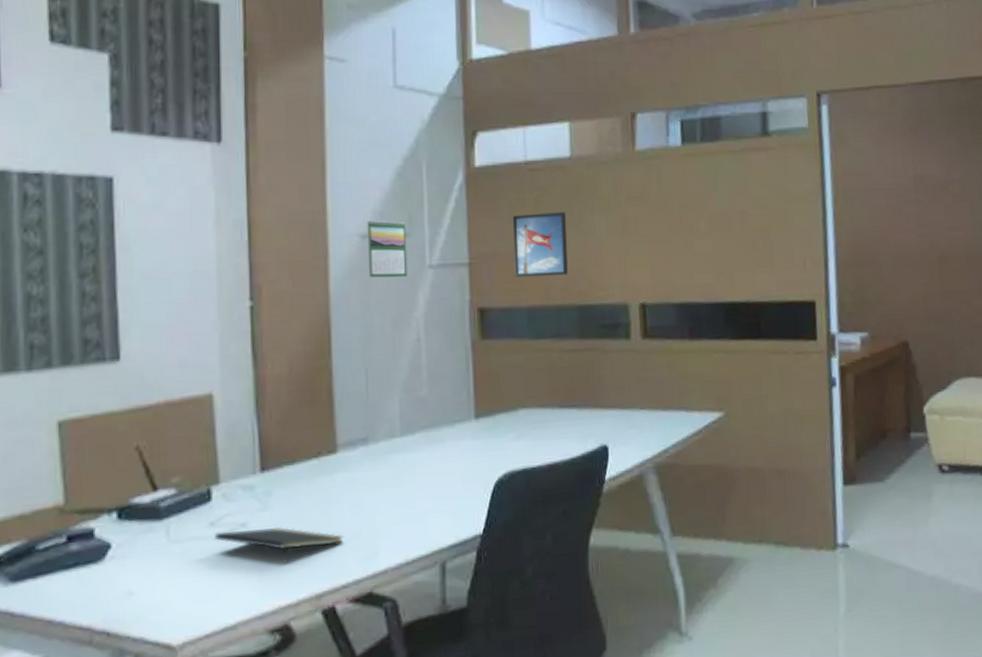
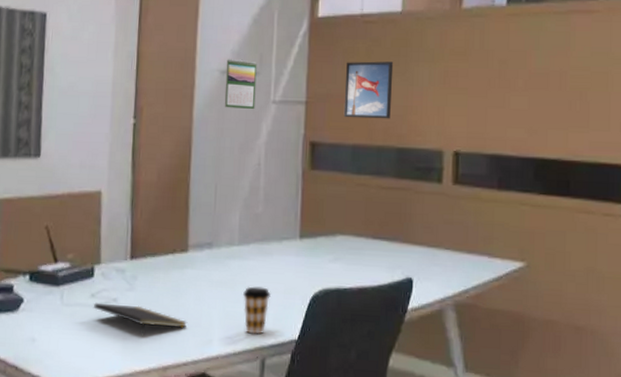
coffee cup: none [412,480,447,537] -> present [243,286,272,335]

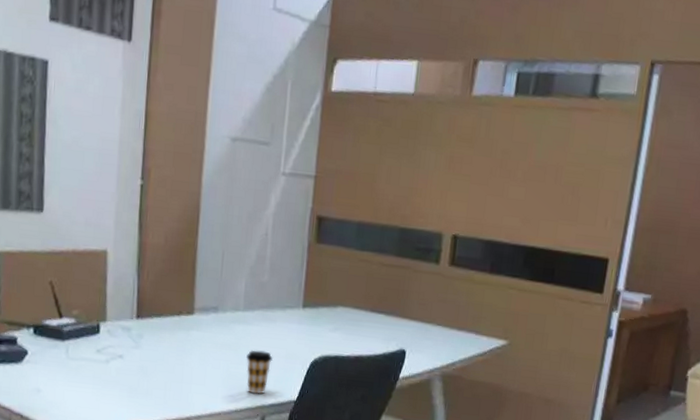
notepad: present [93,302,188,337] -> none [98,358,192,392]
calendar: present [224,59,257,110] -> none [233,126,269,180]
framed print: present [343,61,394,119] -> none [351,139,403,200]

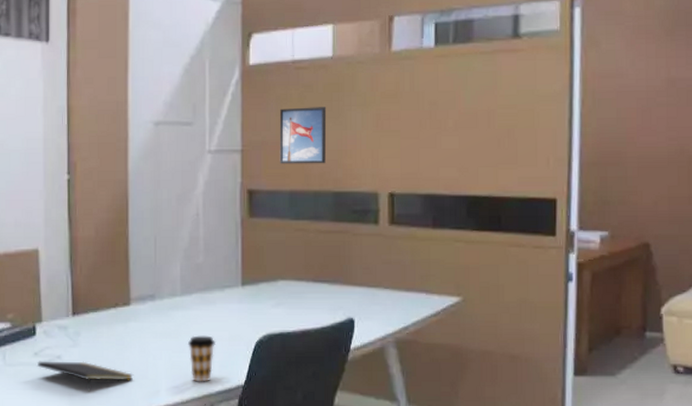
notepad: none [98,358,192,392] -> present [36,361,134,392]
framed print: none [351,139,403,200] -> present [279,107,327,164]

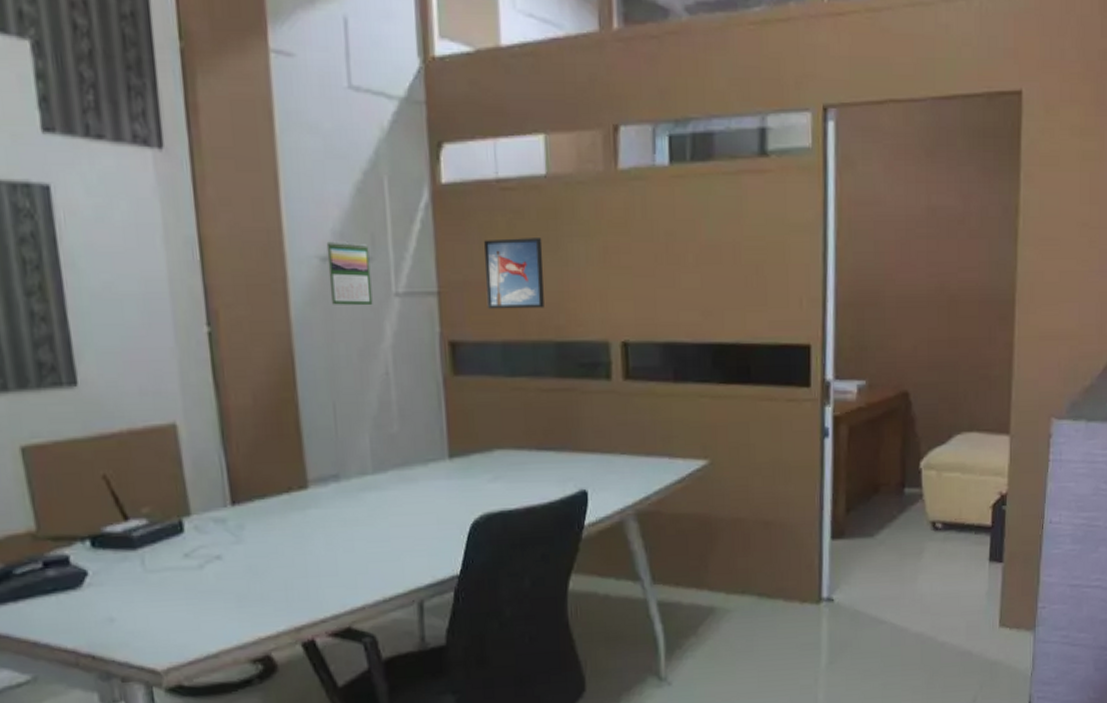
notepad: present [36,361,134,392] -> none [189,560,320,597]
calendar: none [159,110,191,161] -> present [326,241,373,306]
coffee cup: present [188,335,217,382] -> none [386,520,422,576]

